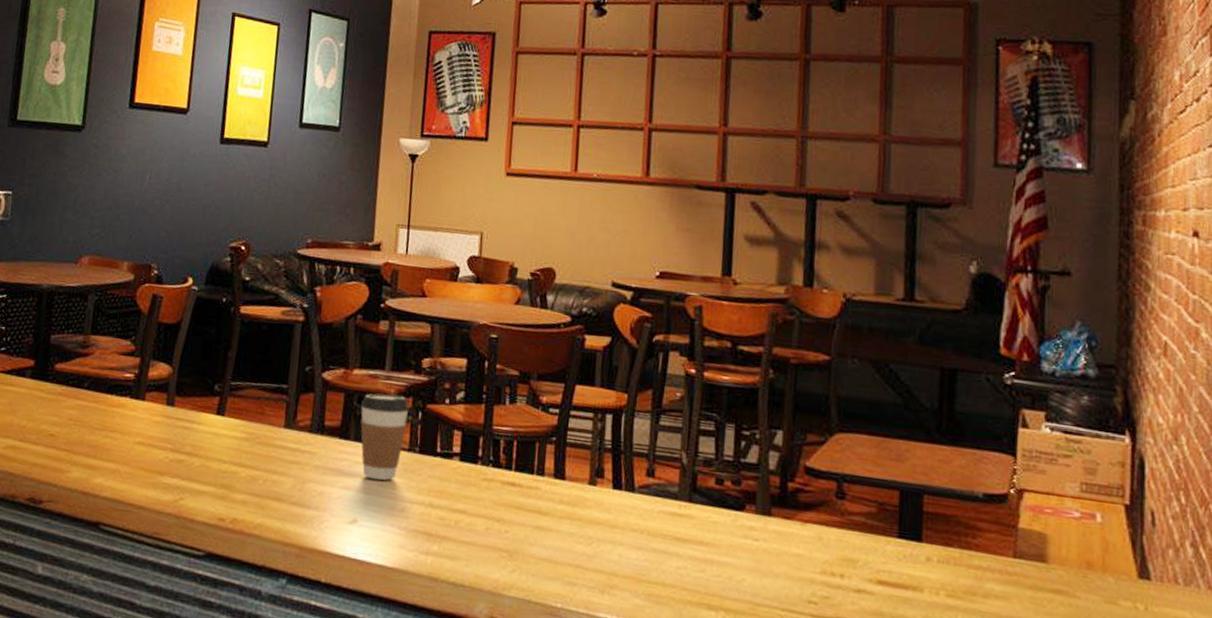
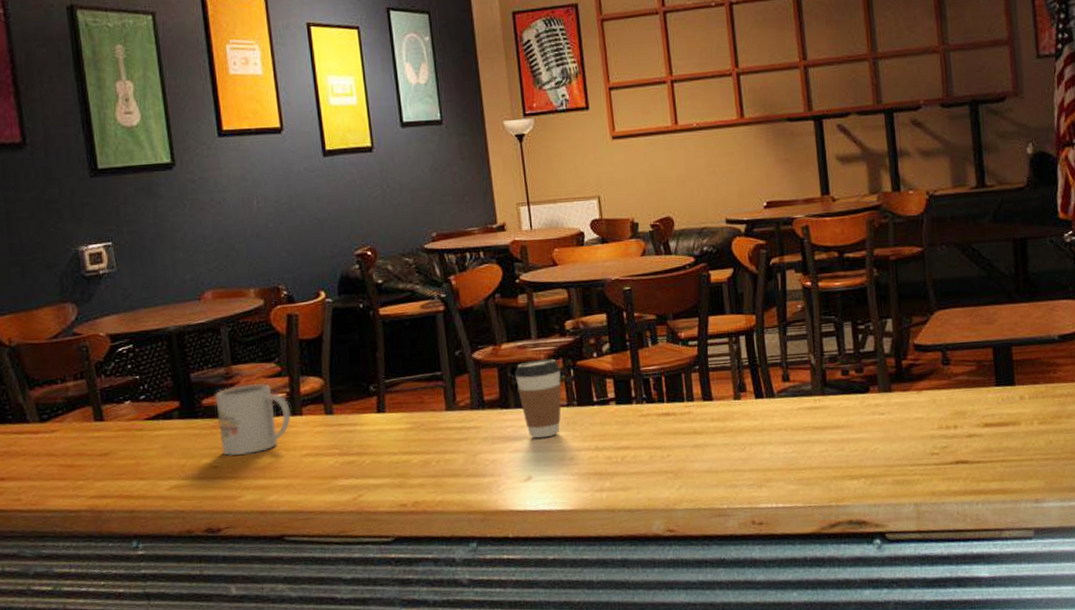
mug: none [62,356,135,430] -> present [215,384,291,457]

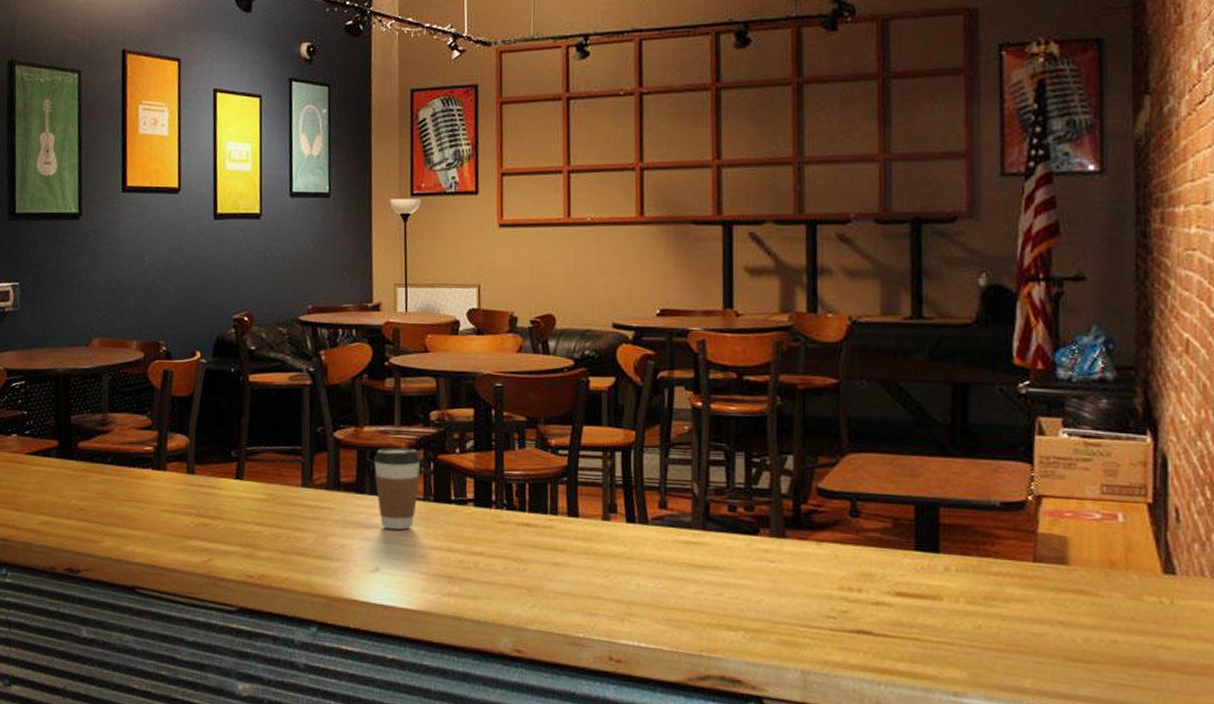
mug: present [215,384,291,457] -> none [90,433,156,502]

